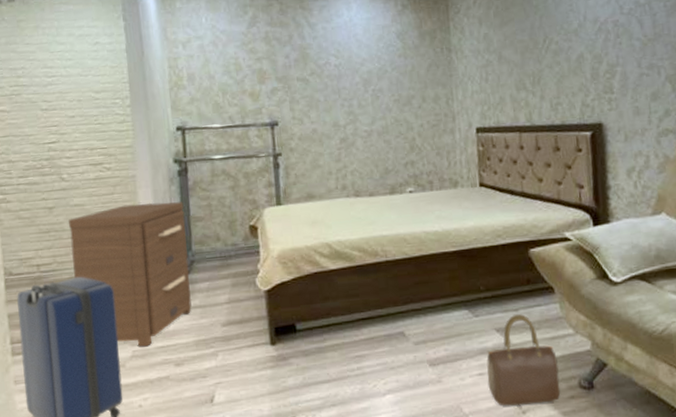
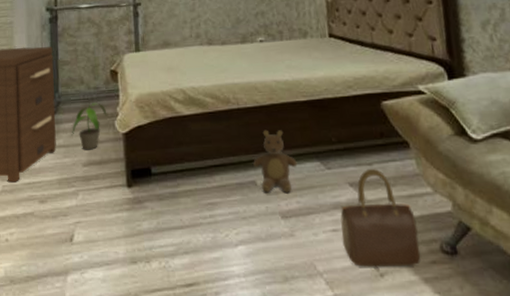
potted plant: none [207,260,247,310] -> present [71,103,107,150]
teddy bear: none [401,281,446,343] -> present [253,129,298,194]

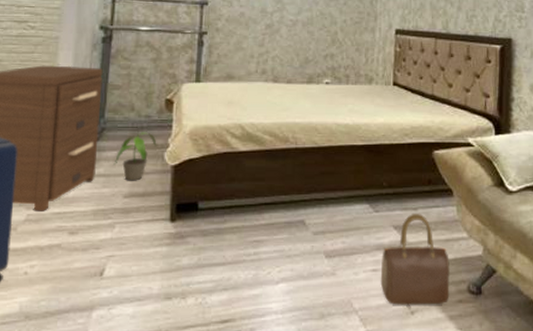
teddy bear: present [253,129,298,194] -> none [304,171,347,234]

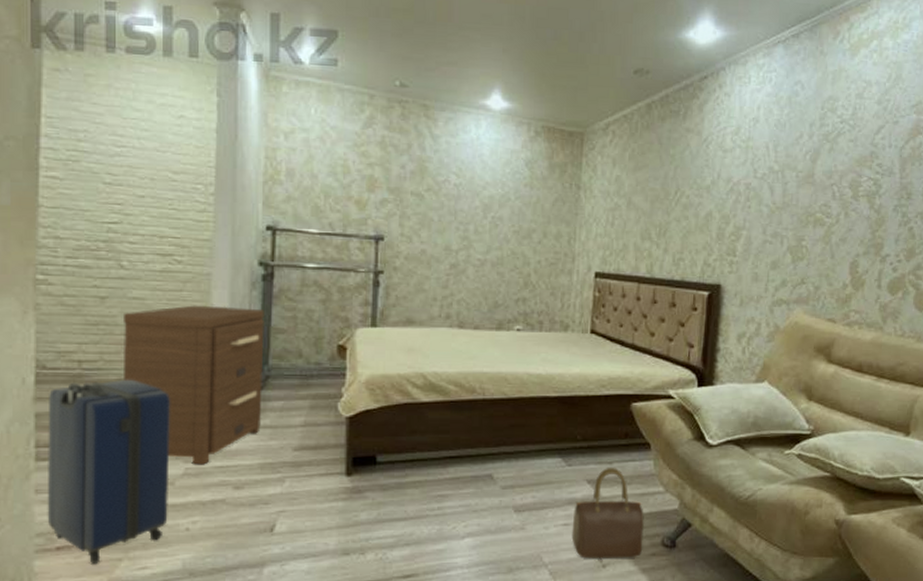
potted plant: present [113,132,157,181] -> none [281,380,329,433]

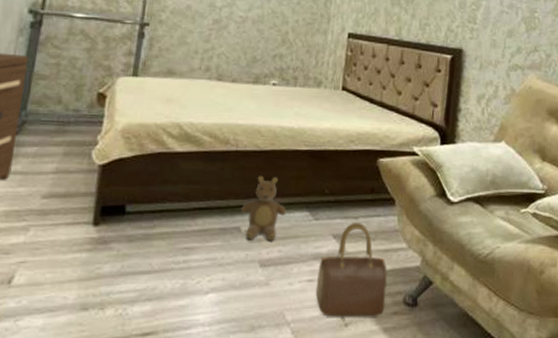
teddy bear: none [492,423,539,488] -> present [241,175,287,242]

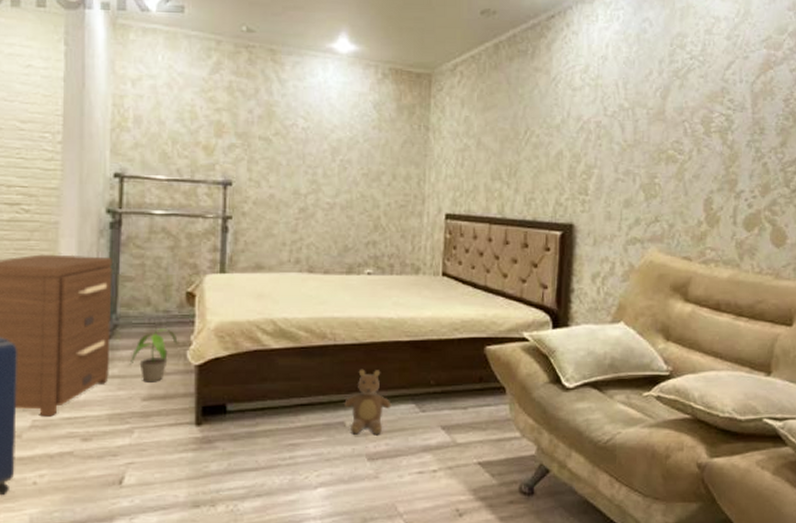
potted plant: none [33,127,84,180] -> present [129,328,178,382]
handbag: present [315,223,388,317] -> none [427,413,502,508]

